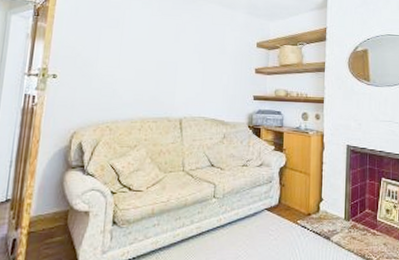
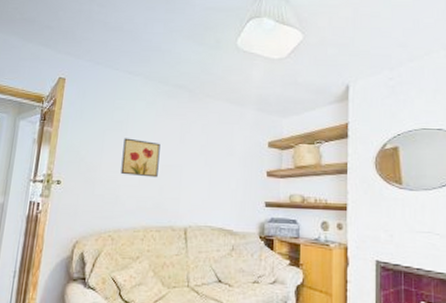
wall art: none [117,35,156,73] -> present [120,138,161,178]

